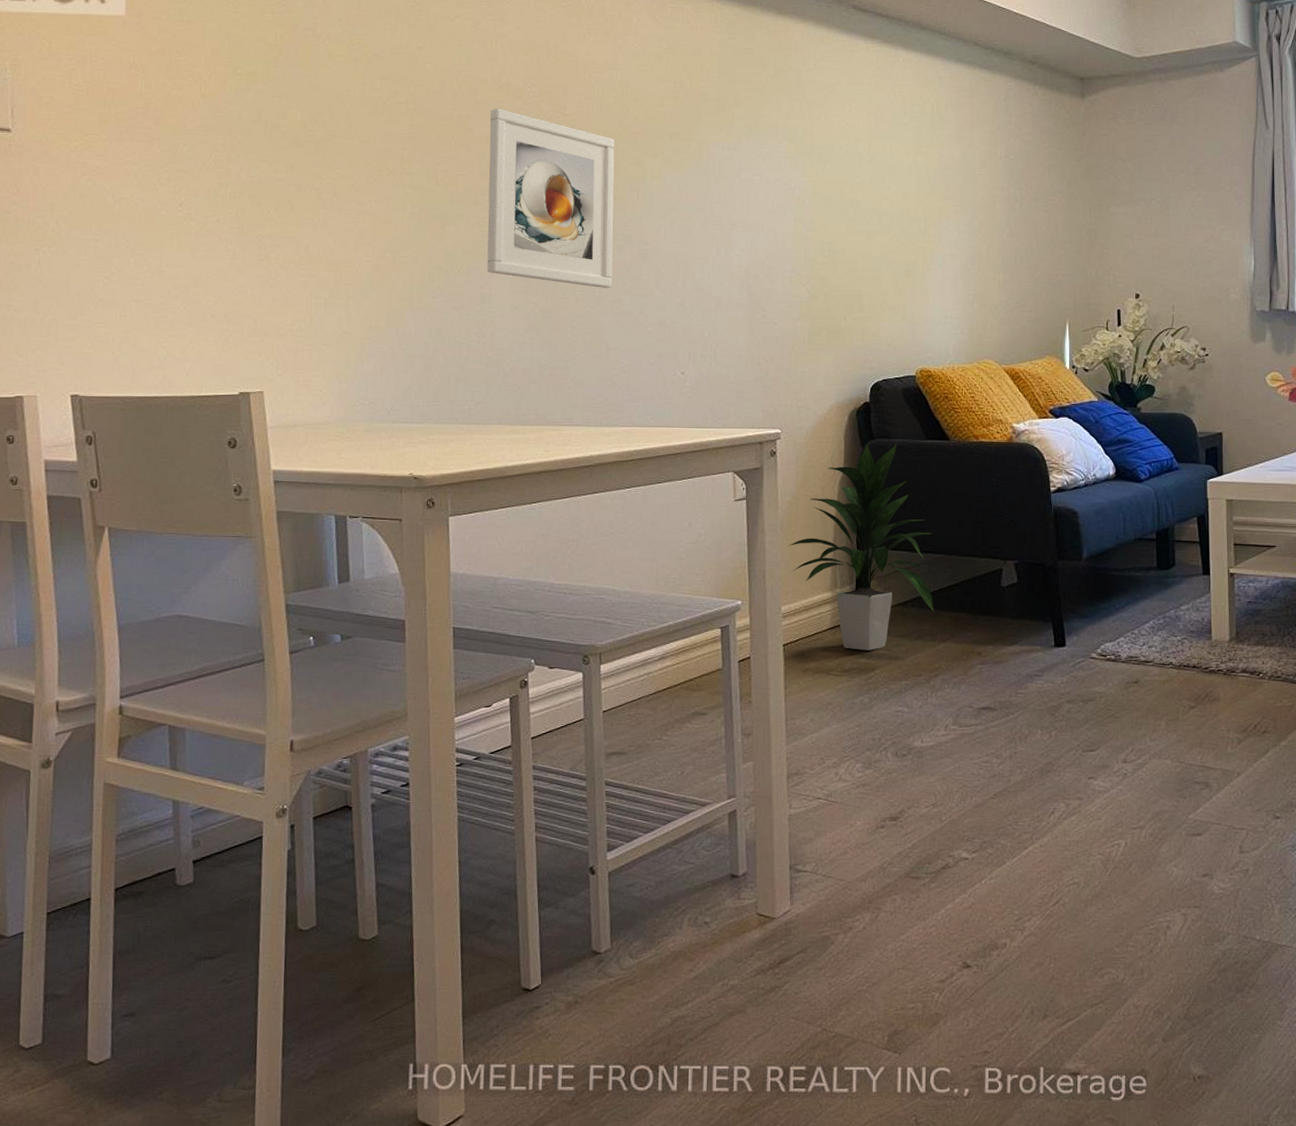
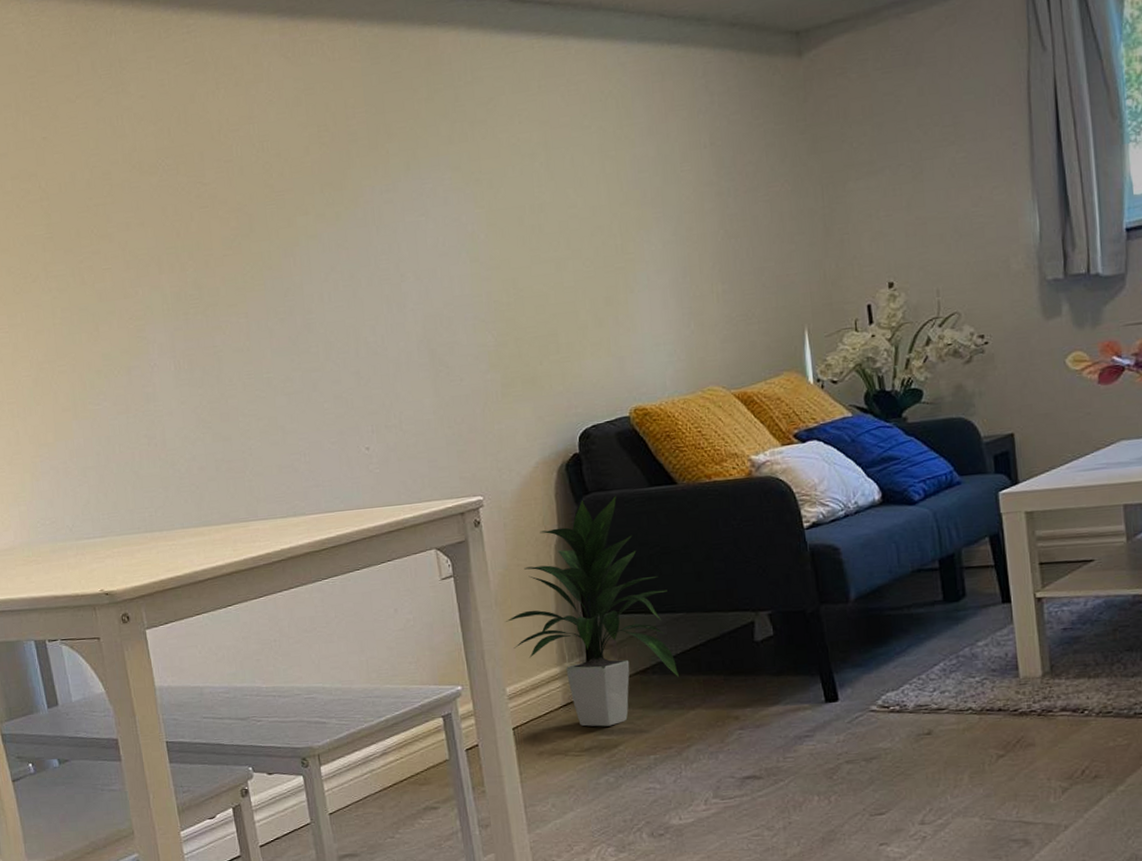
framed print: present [487,108,615,288] -> none [127,189,280,370]

